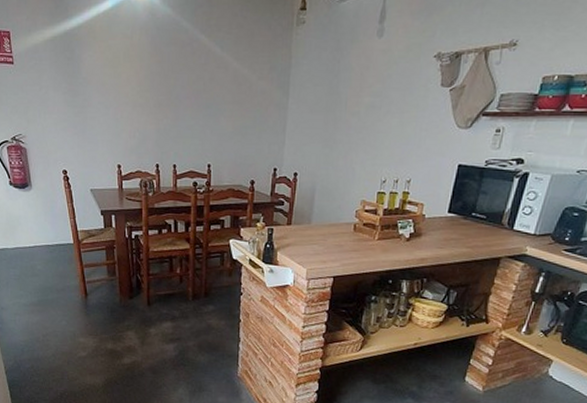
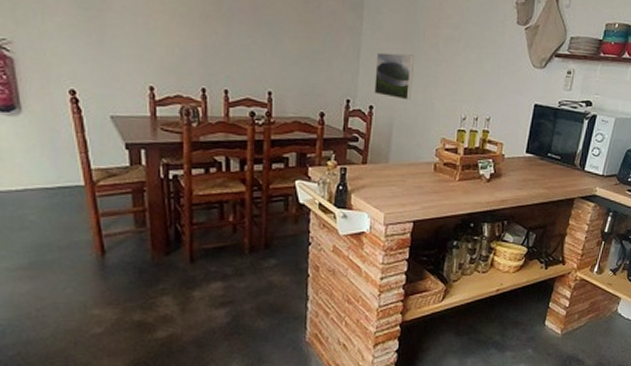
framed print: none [299,124,337,167] -> present [374,52,415,101]

